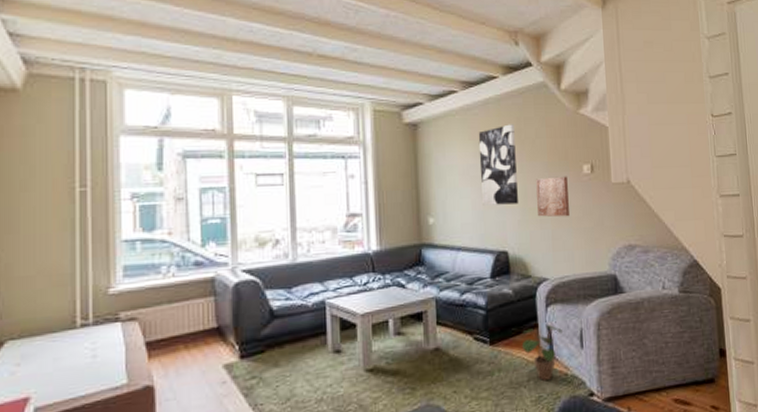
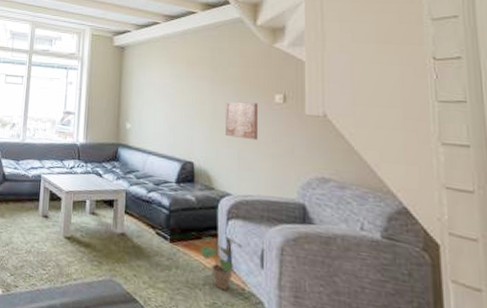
wall art: present [478,124,518,206] -> none [173,52,209,122]

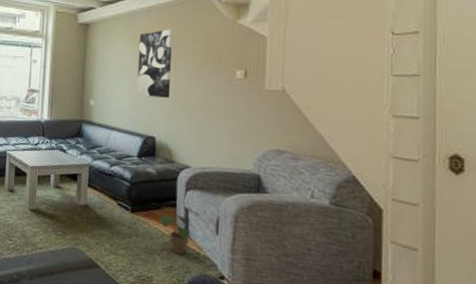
wall art: none [173,52,209,122] -> present [136,29,173,98]
wall art: present [225,101,258,141] -> none [187,78,219,115]

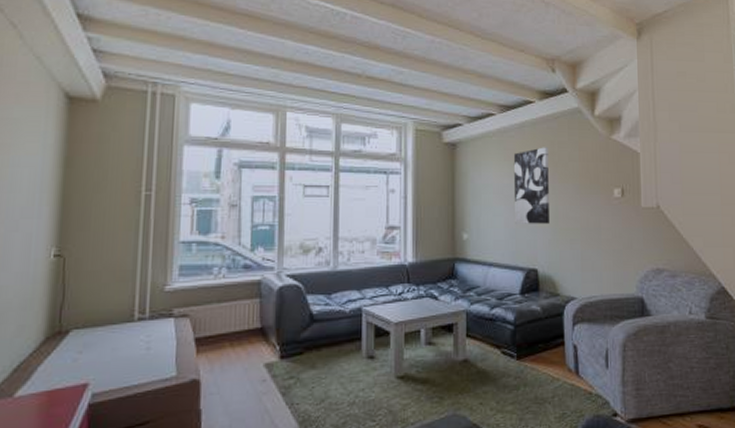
potted plant: present [159,206,200,254] -> none [547,343,589,398]

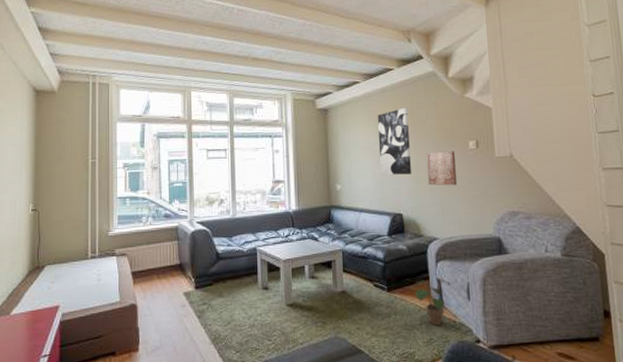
potted plant: none [547,343,589,398] -> present [414,278,452,325]
wall art: none [568,199,599,239] -> present [427,151,457,186]

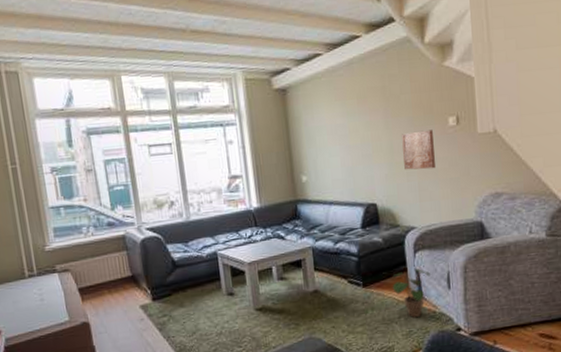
wall art: present [377,107,411,175] -> none [344,82,385,162]

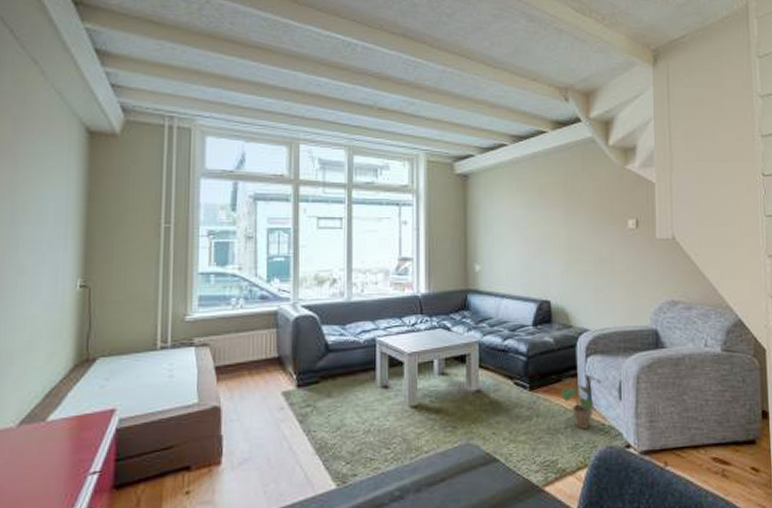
wall art: present [402,129,435,170] -> none [581,230,612,270]

